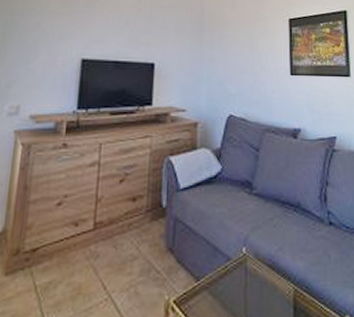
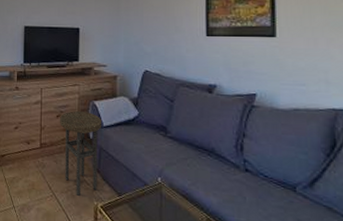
side table: none [124,172,178,293] -> present [60,111,101,197]

